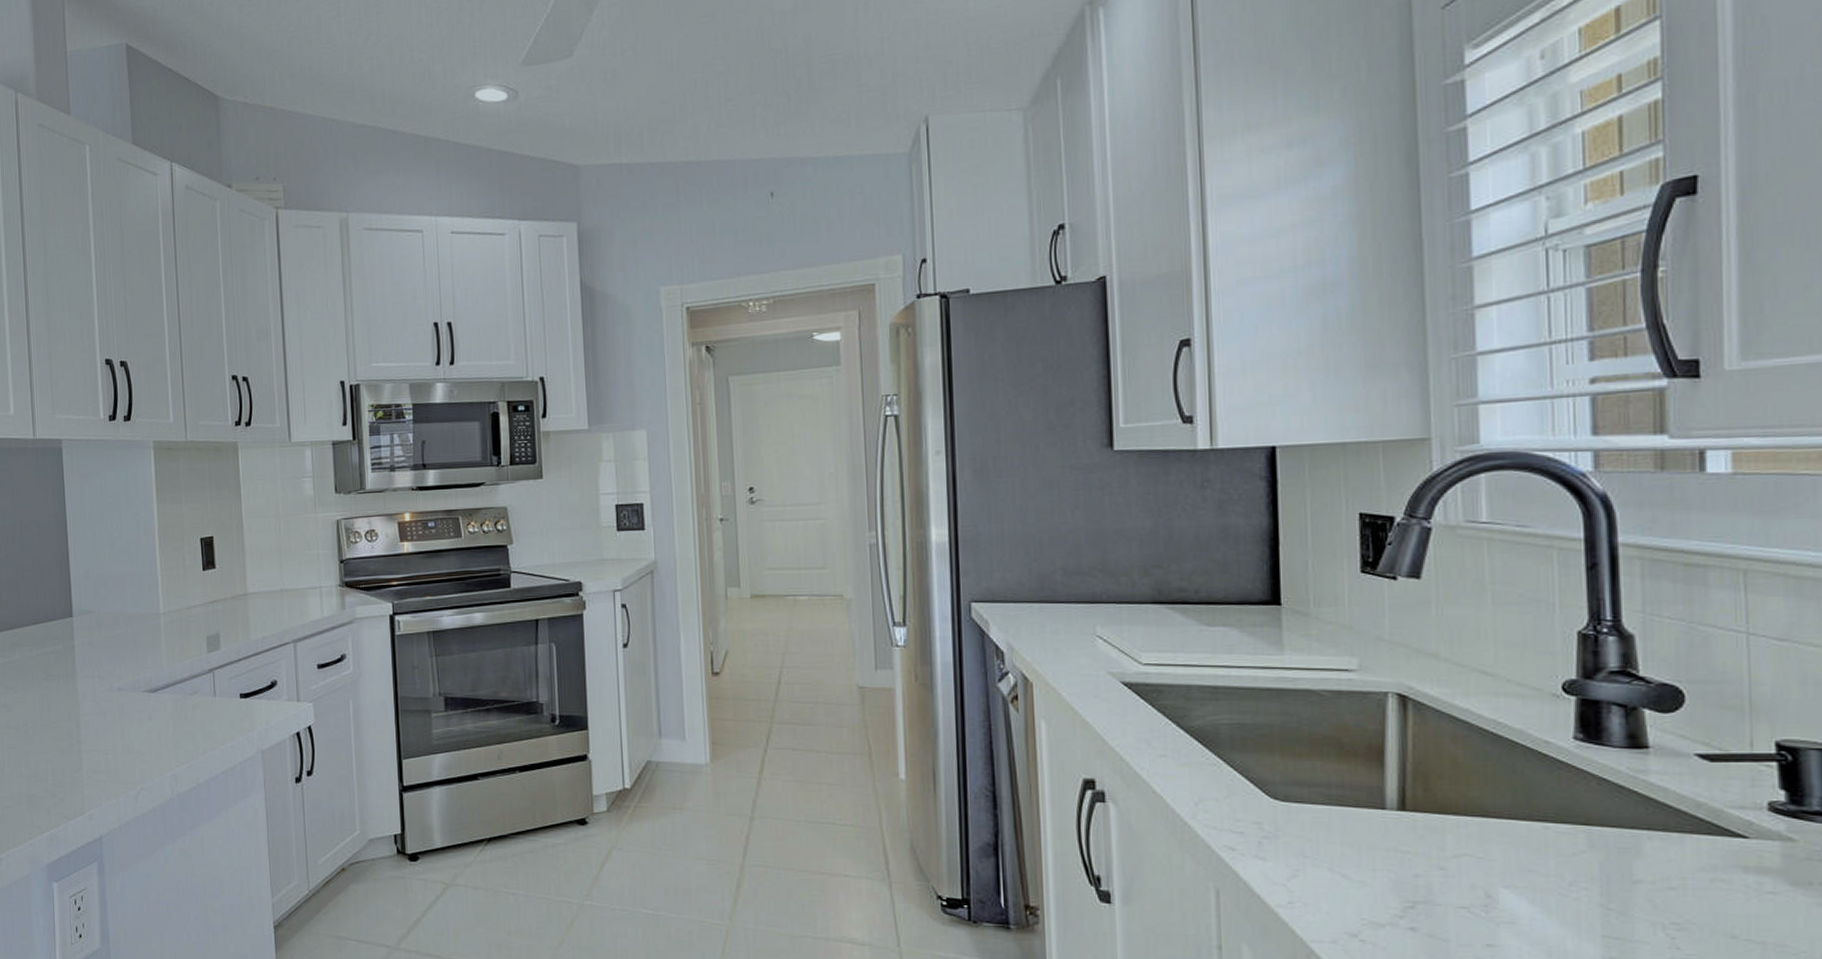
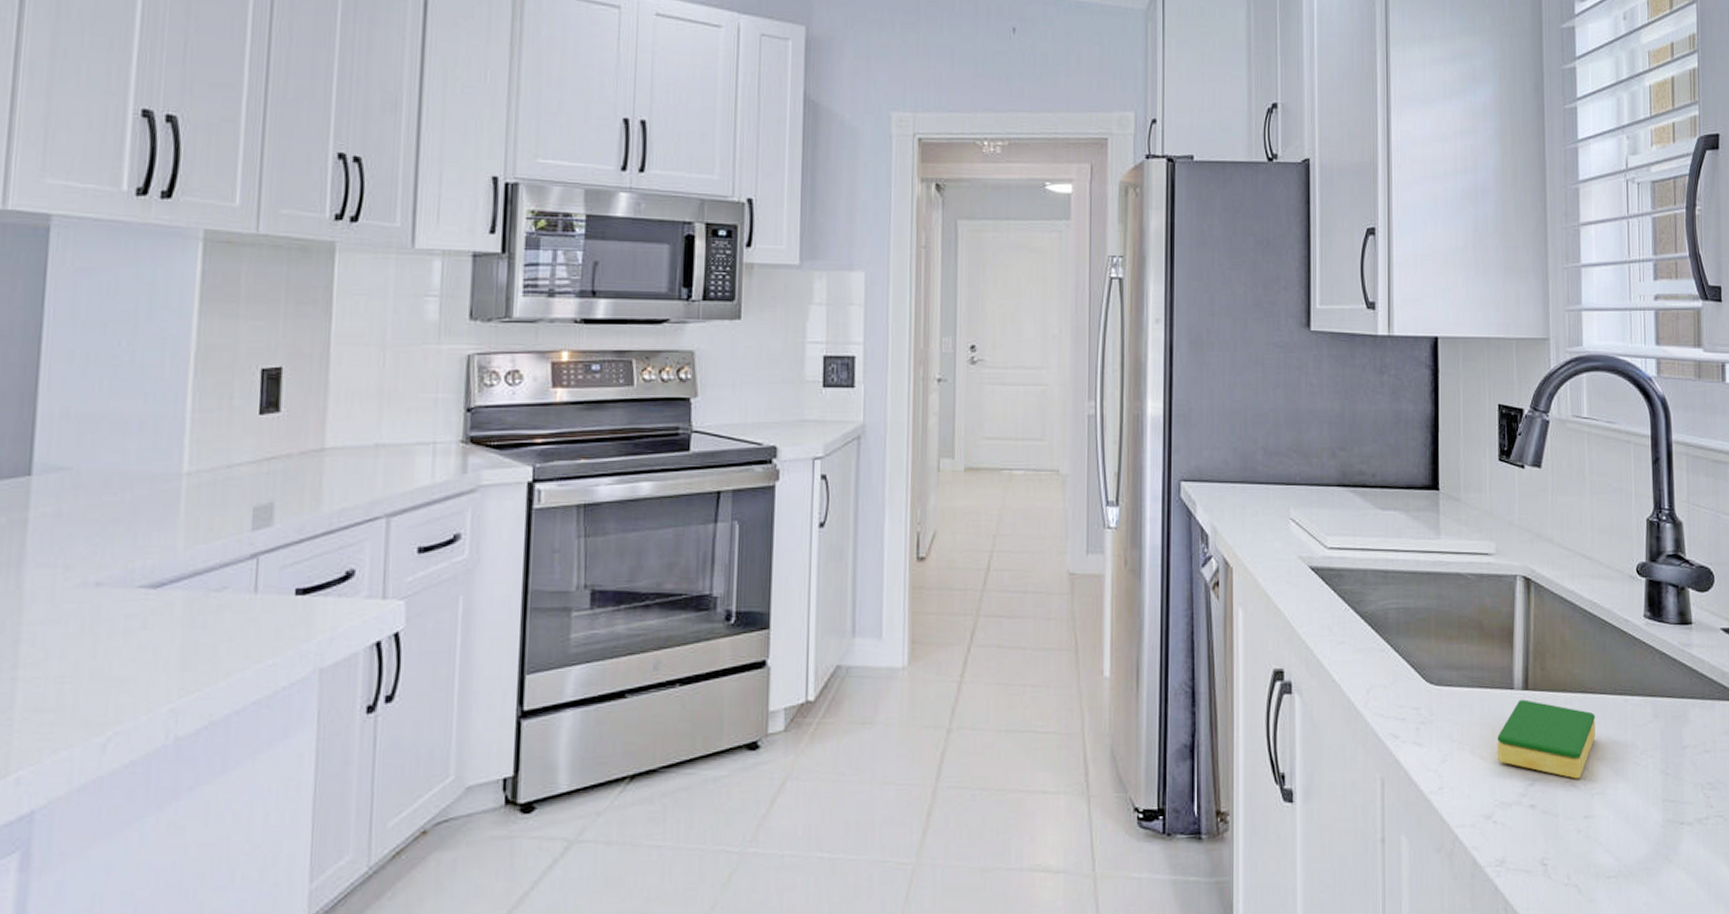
dish sponge: none [1364,820,1502,906] -> present [1497,699,1595,779]

